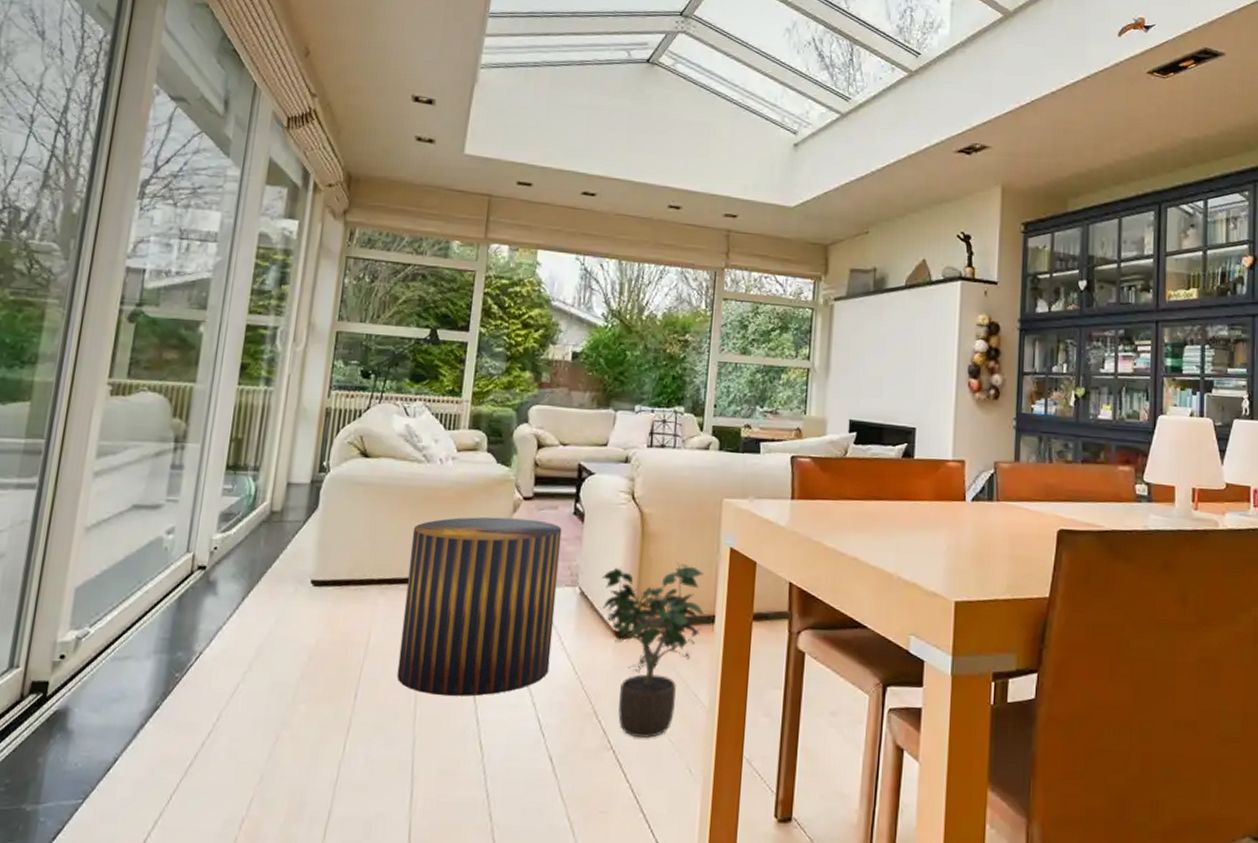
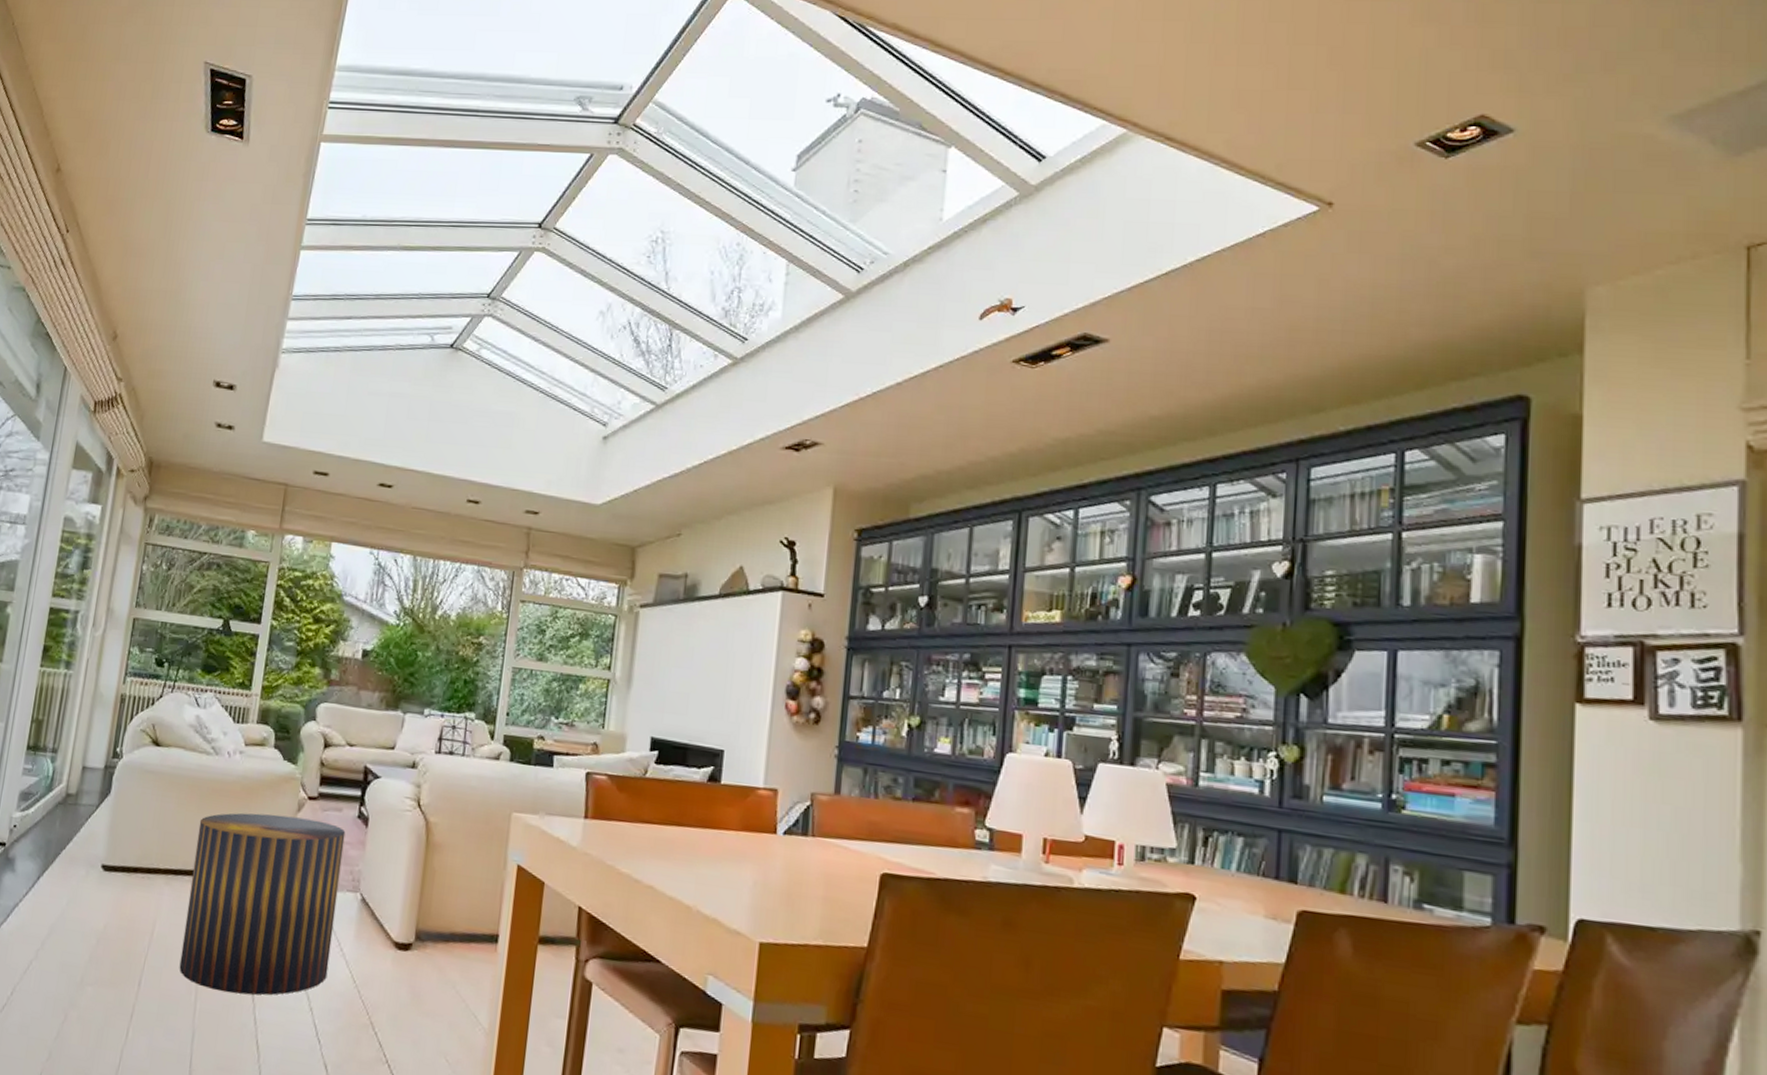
potted plant: present [601,562,705,739] -> none [383,876,489,1057]

